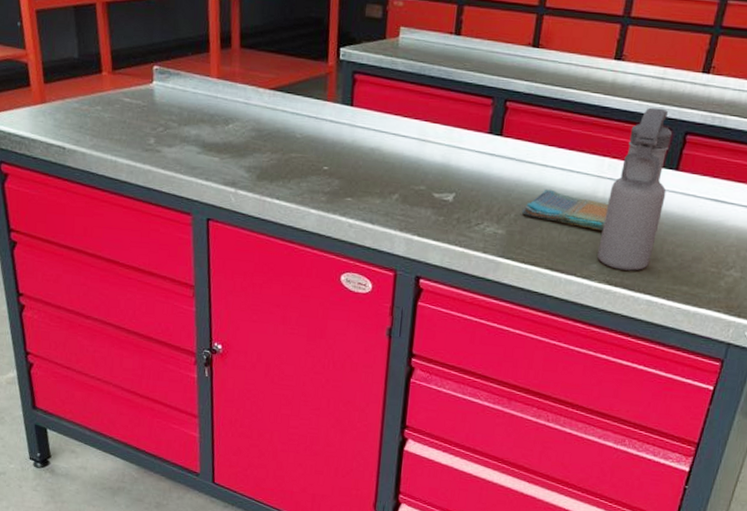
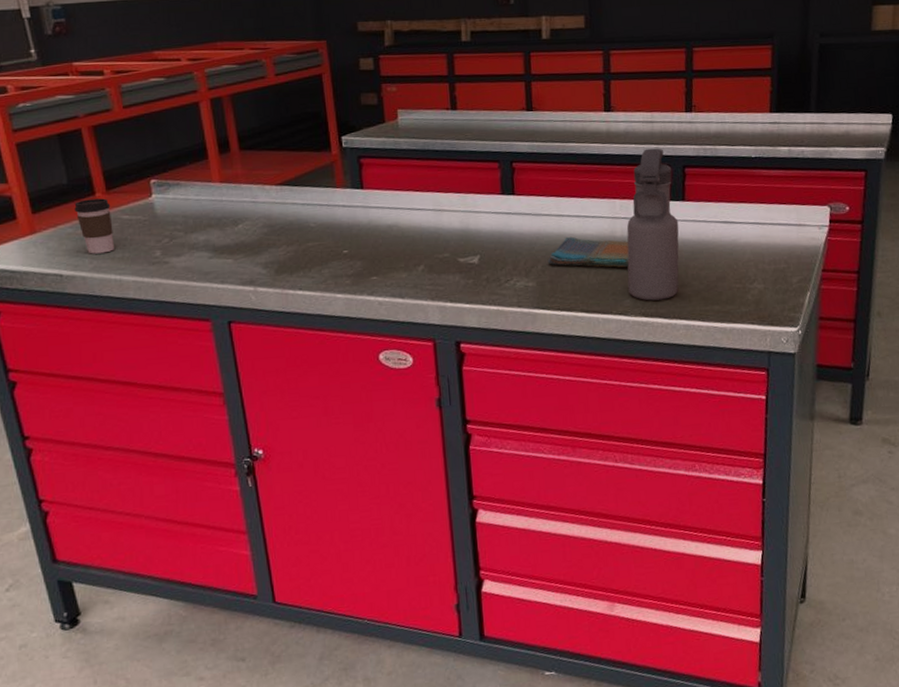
coffee cup: none [82,76,115,133] -> present [74,198,114,254]

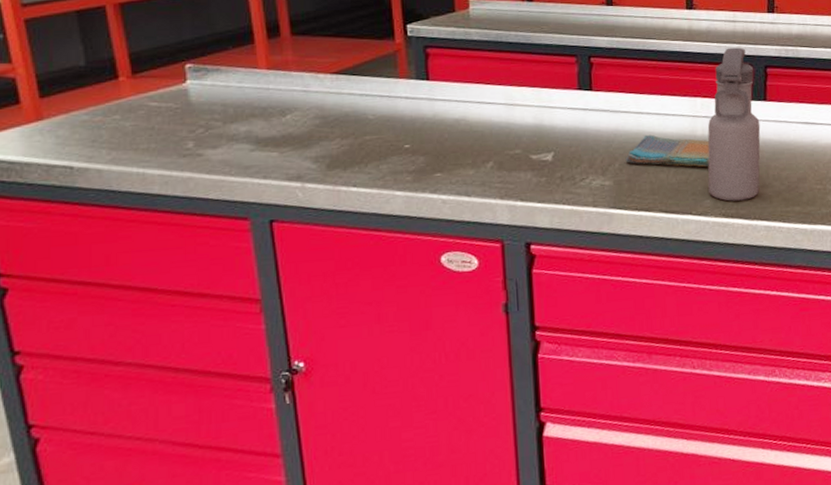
coffee cup: present [74,198,114,254] -> none [92,83,138,145]

